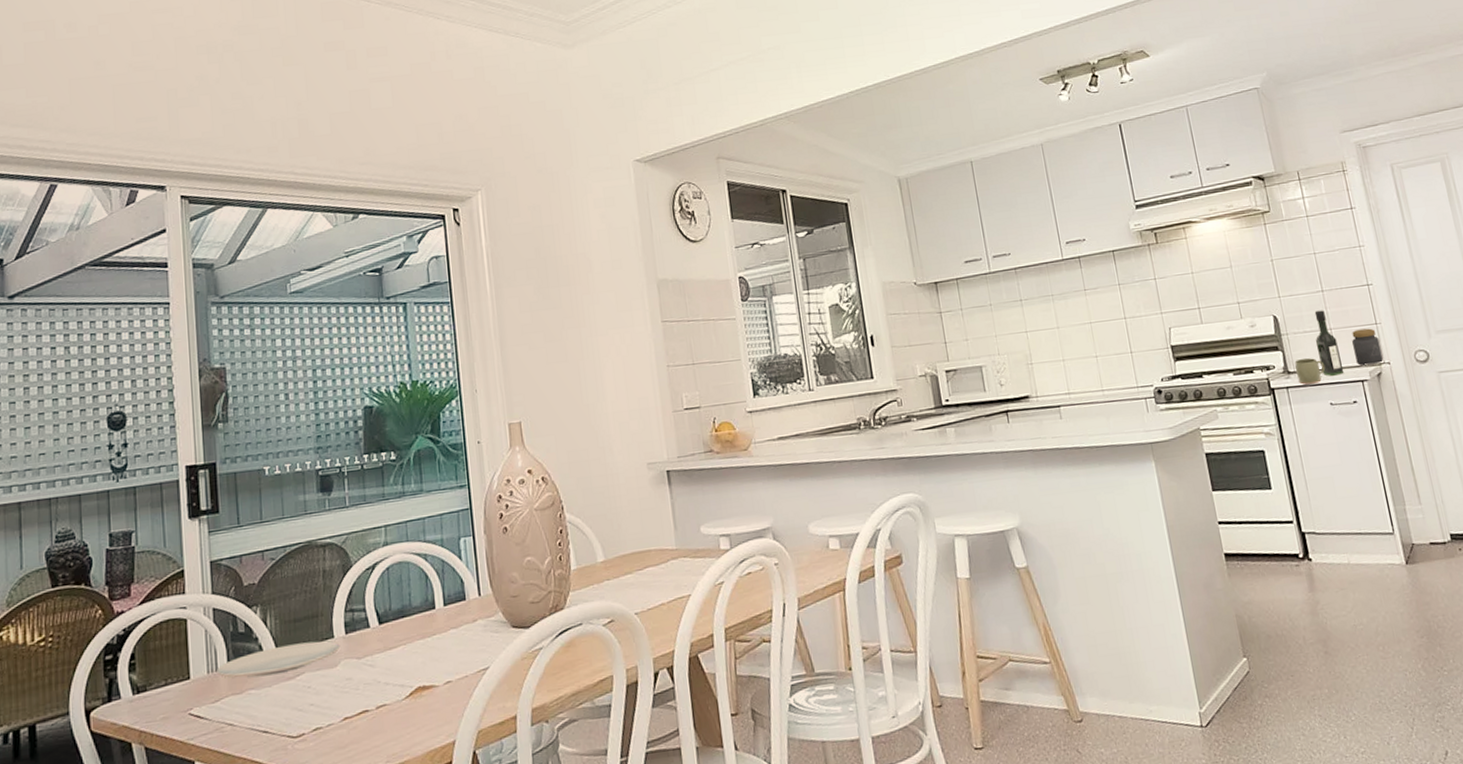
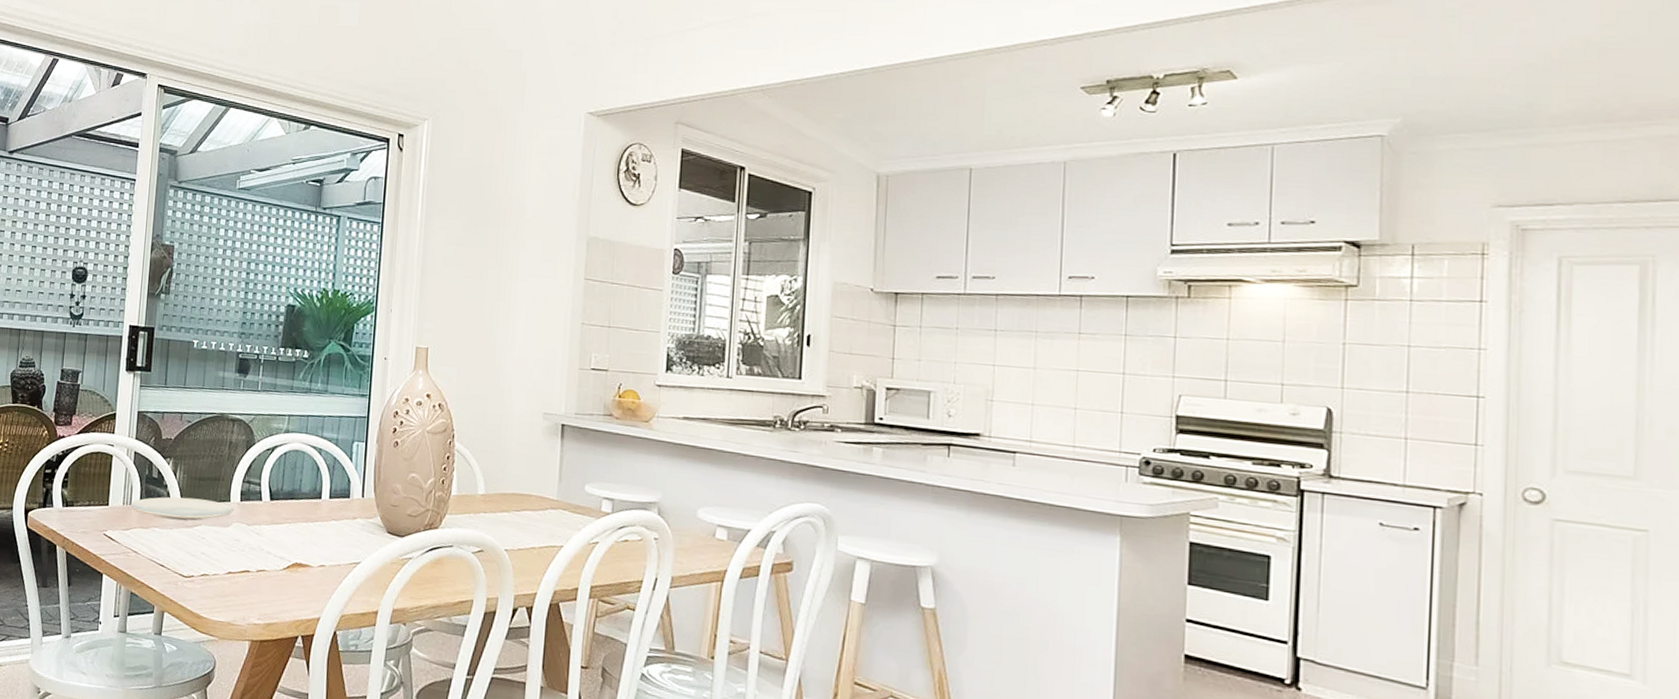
mug: present [1294,358,1326,385] -> none [1340,464,1385,497]
bottle: present [1314,310,1345,377] -> none [1379,413,1411,494]
jar: present [1352,328,1383,366] -> none [1433,446,1474,493]

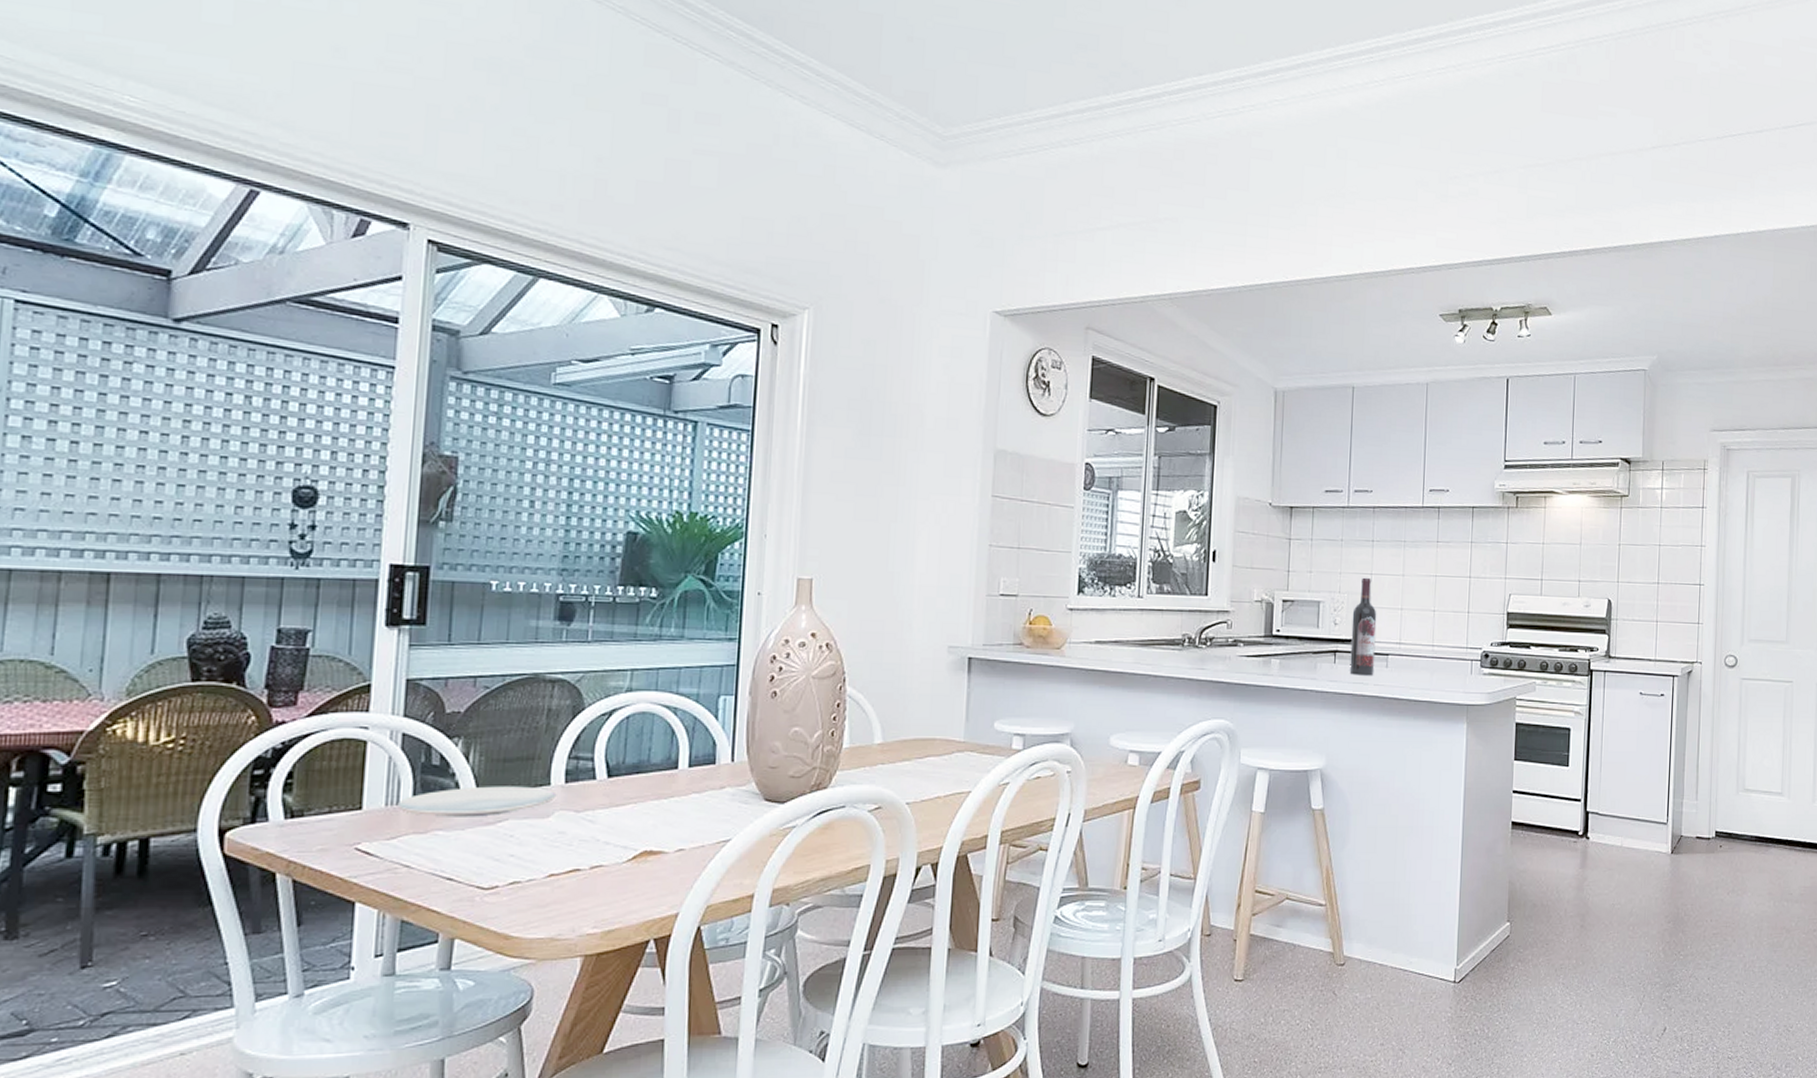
wine bottle: none [967,368,1001,474] -> present [1349,577,1377,676]

